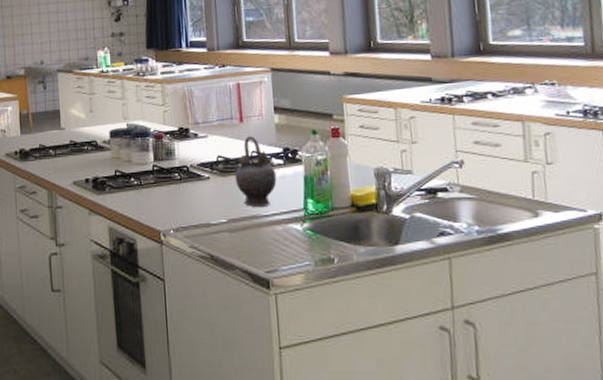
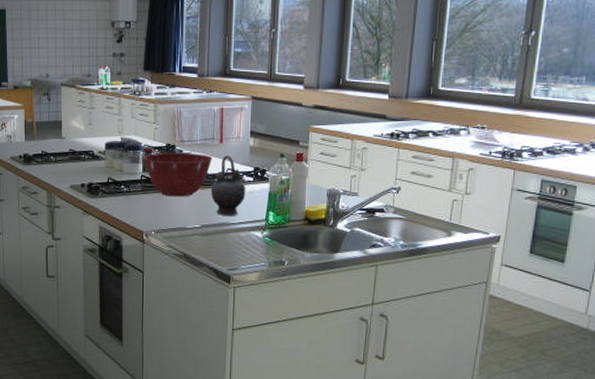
mixing bowl: none [154,136,233,188] -> present [144,152,213,197]

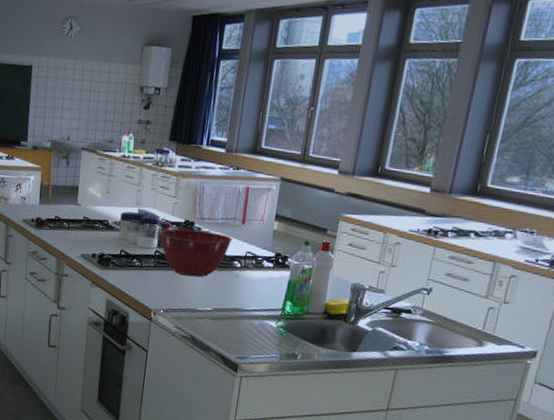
teapot: present [210,155,246,216] -> none [226,238,265,302]

